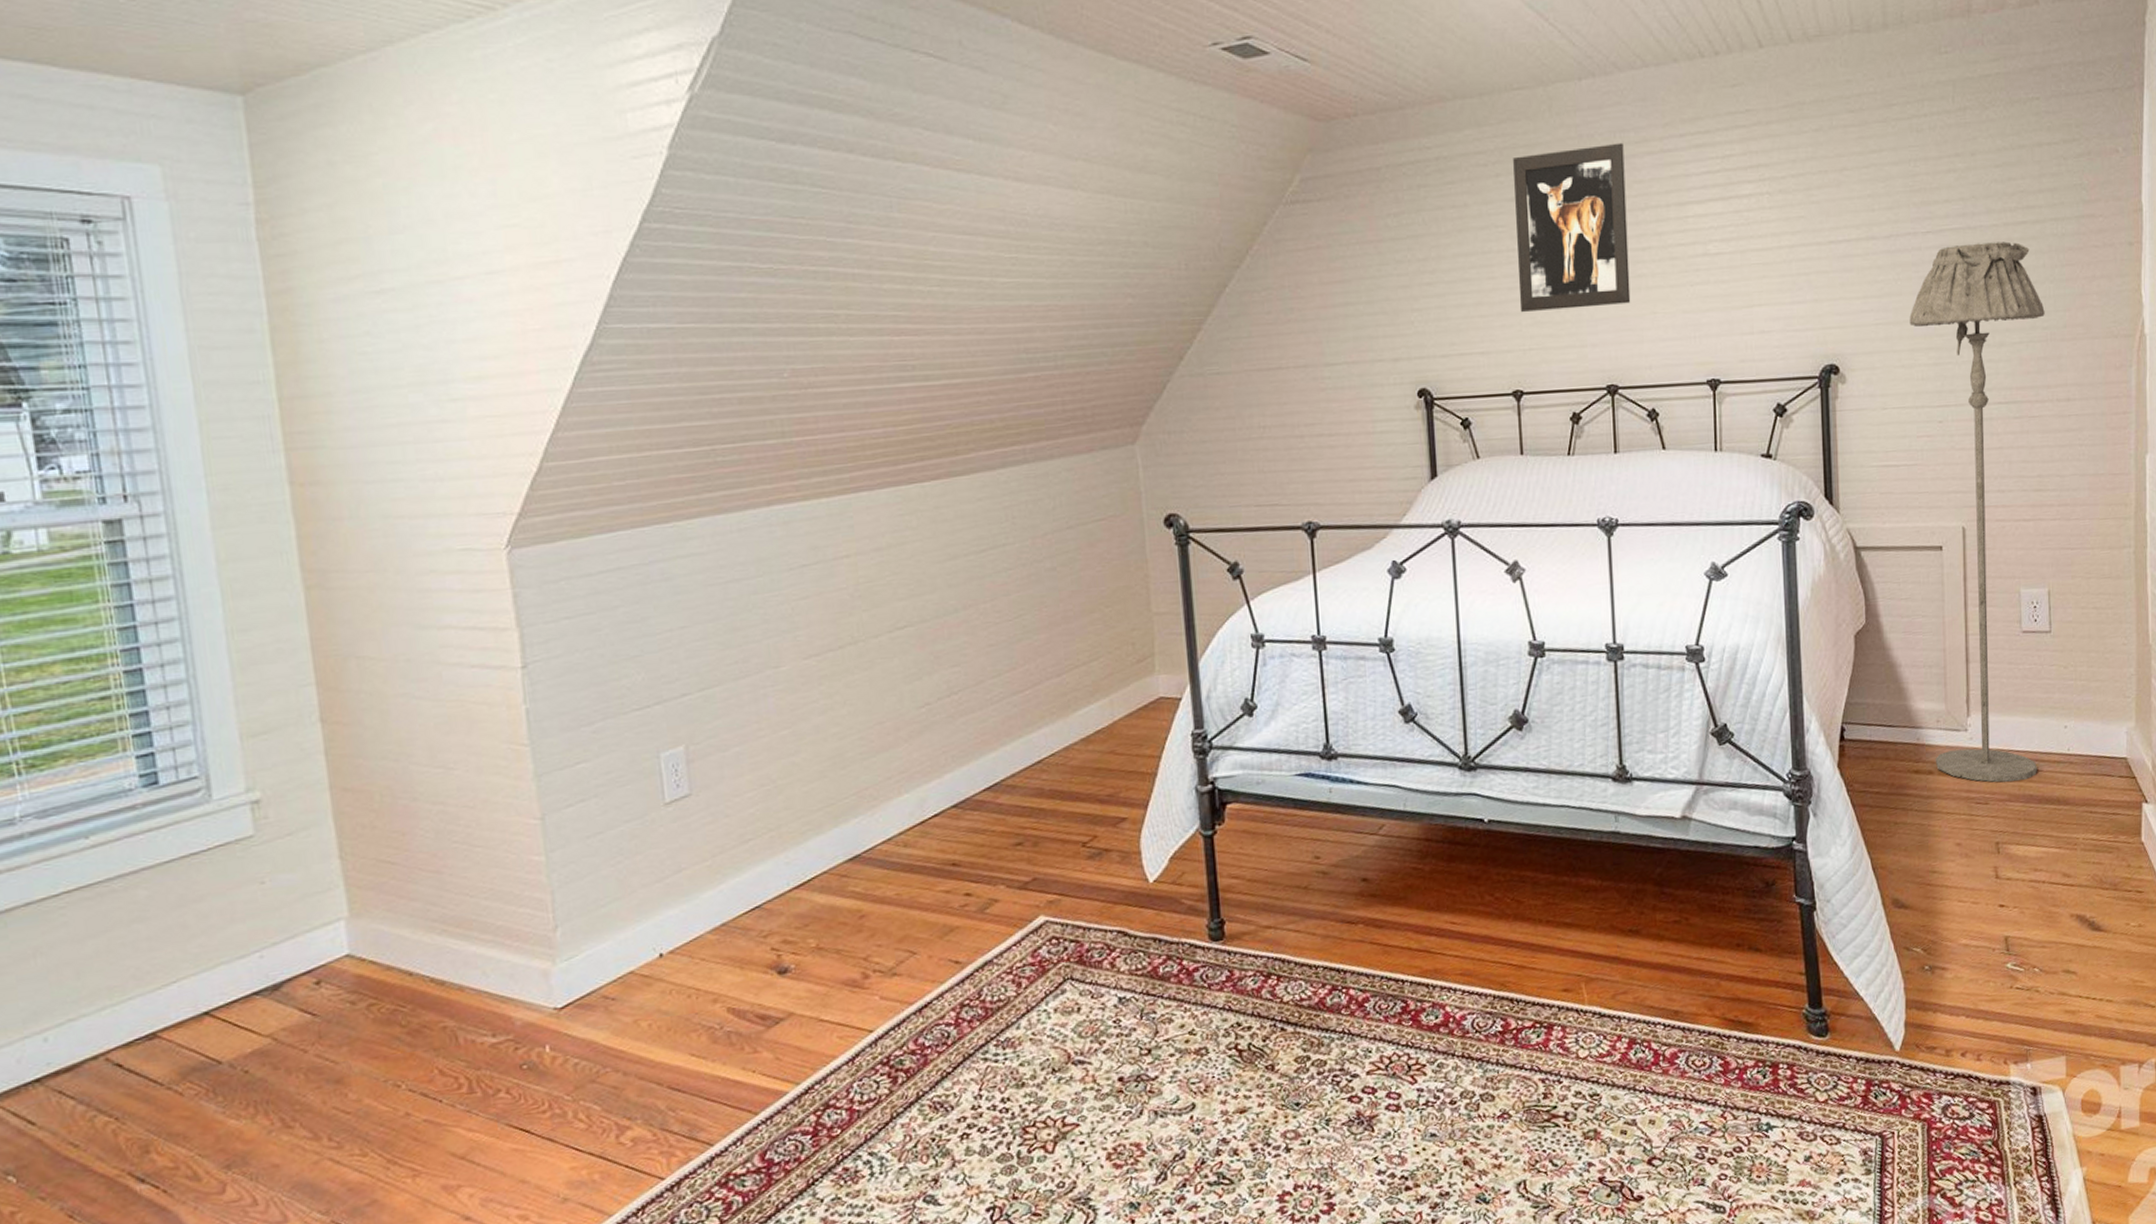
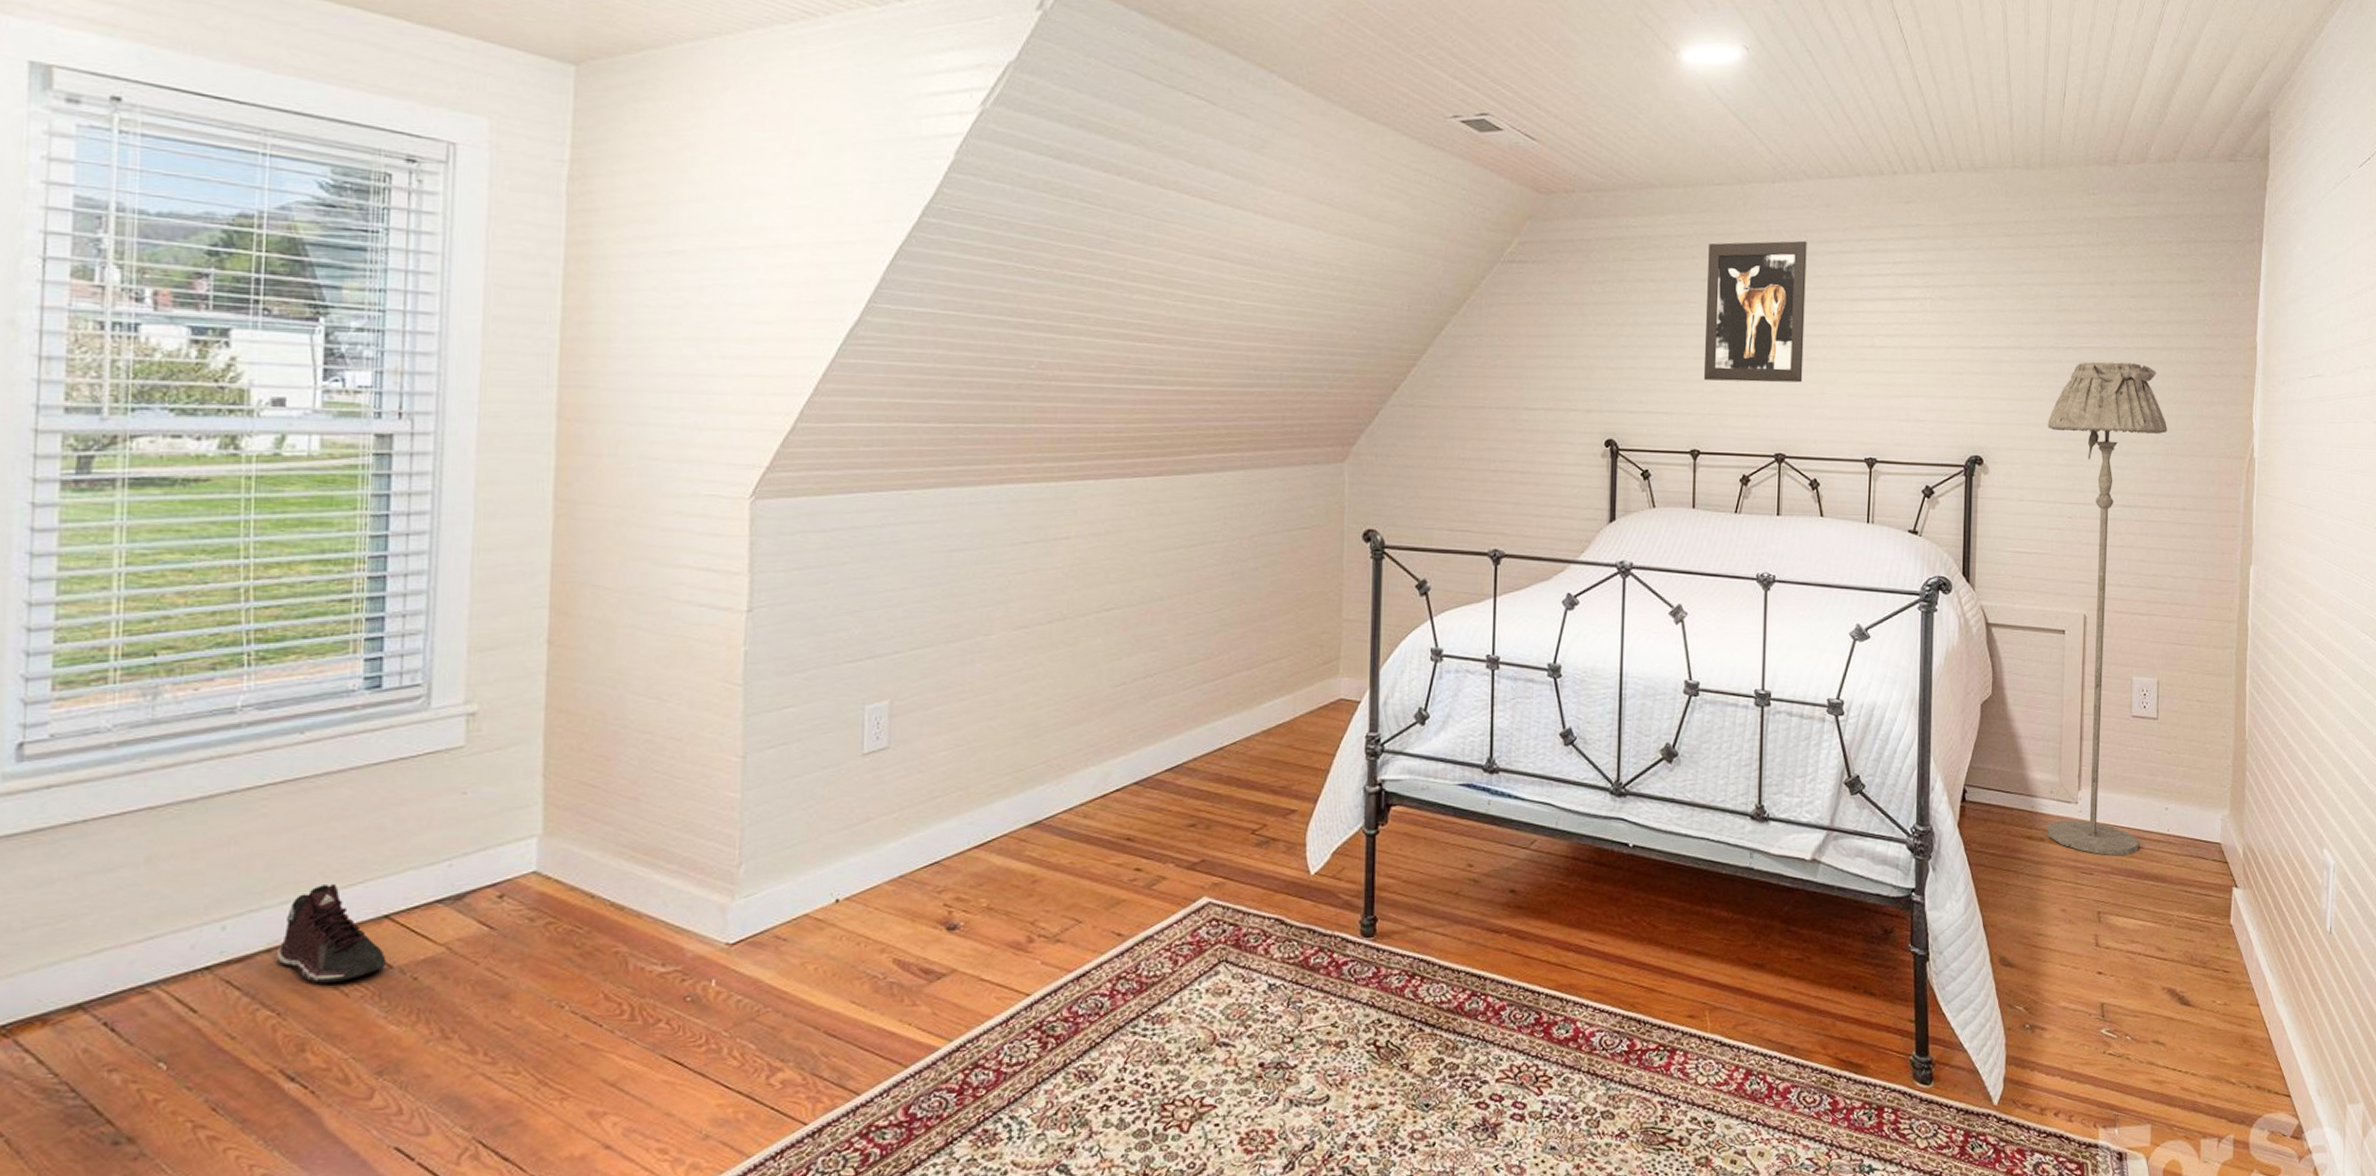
sneaker: none [103,985,215,1086] -> present [277,883,387,984]

